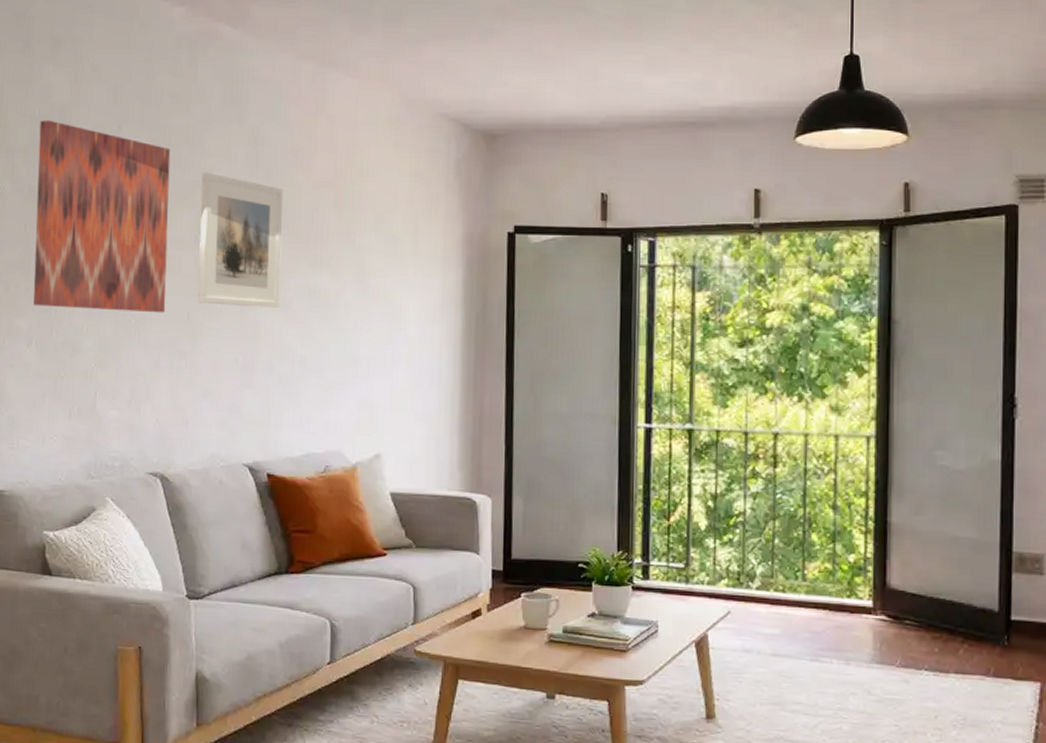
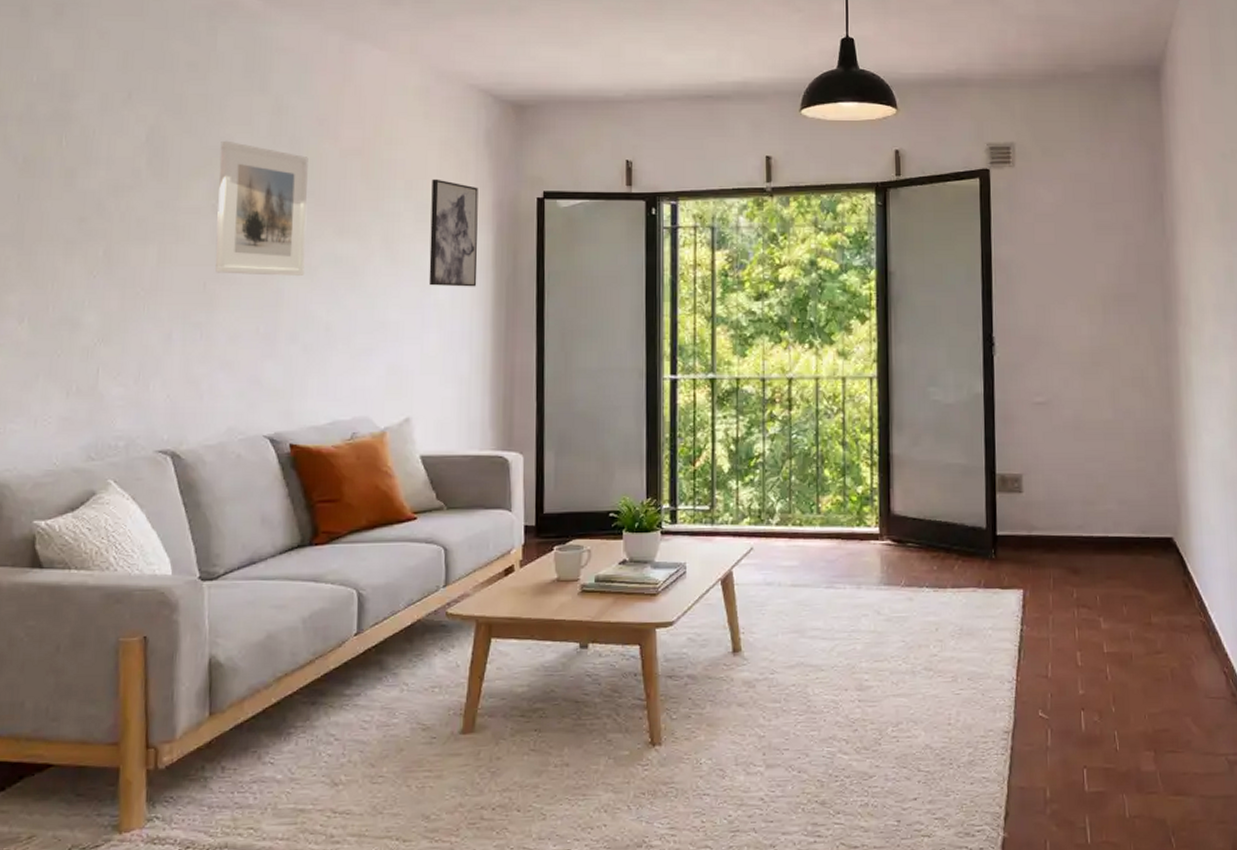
wall art: present [33,120,171,313] -> none [26,87,187,284]
wall art: none [398,211,448,324] -> present [429,179,478,287]

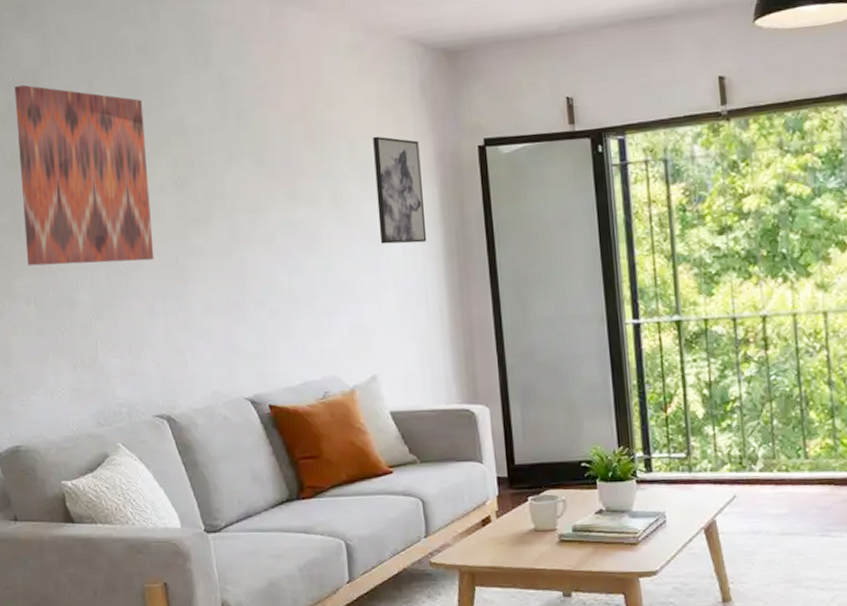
wall art: none [26,87,187,284] -> present [15,84,154,266]
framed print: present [215,140,308,277] -> none [175,118,263,247]

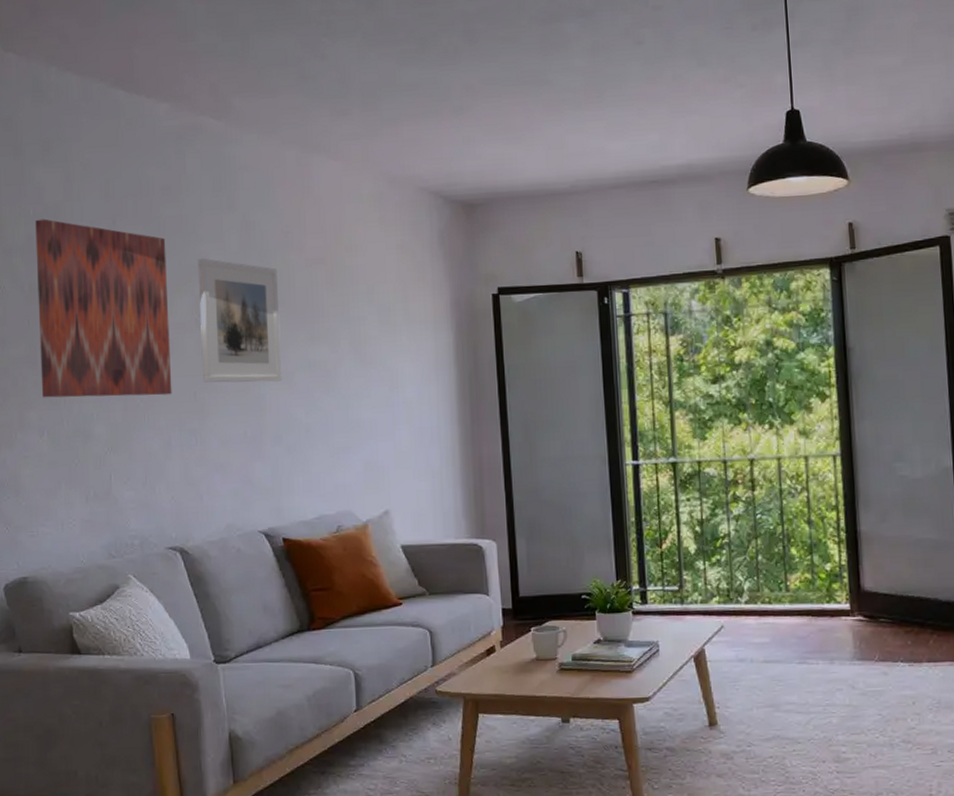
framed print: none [175,118,263,247] -> present [197,258,282,383]
wall art: present [373,136,427,244] -> none [392,281,441,385]

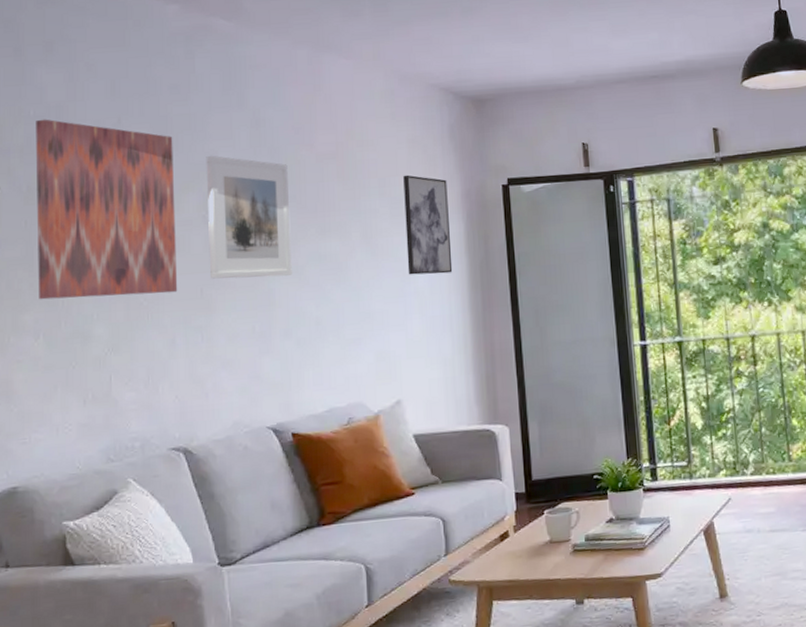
wall art: none [392,281,441,385] -> present [403,175,453,275]

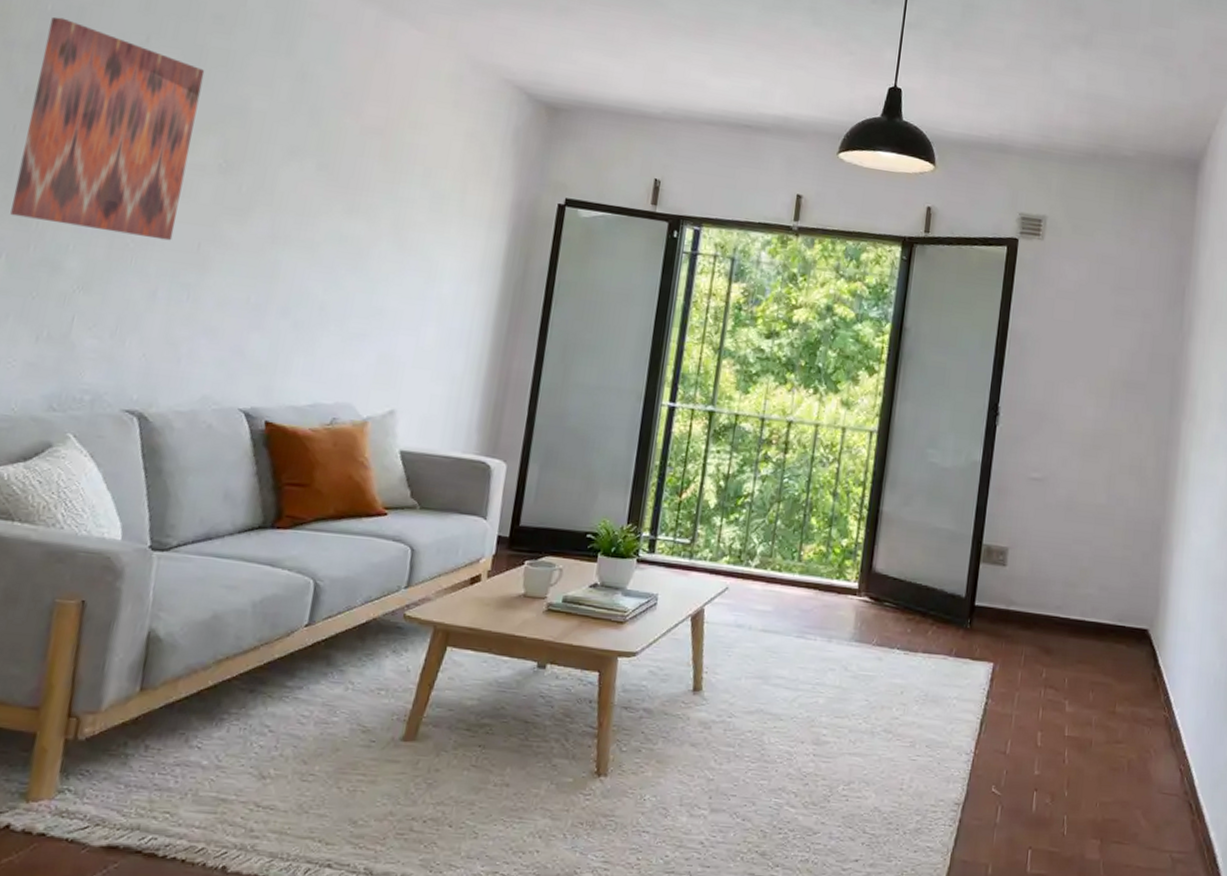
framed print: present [206,155,292,279] -> none [212,100,327,251]
wall art: present [403,175,453,275] -> none [434,169,499,286]

